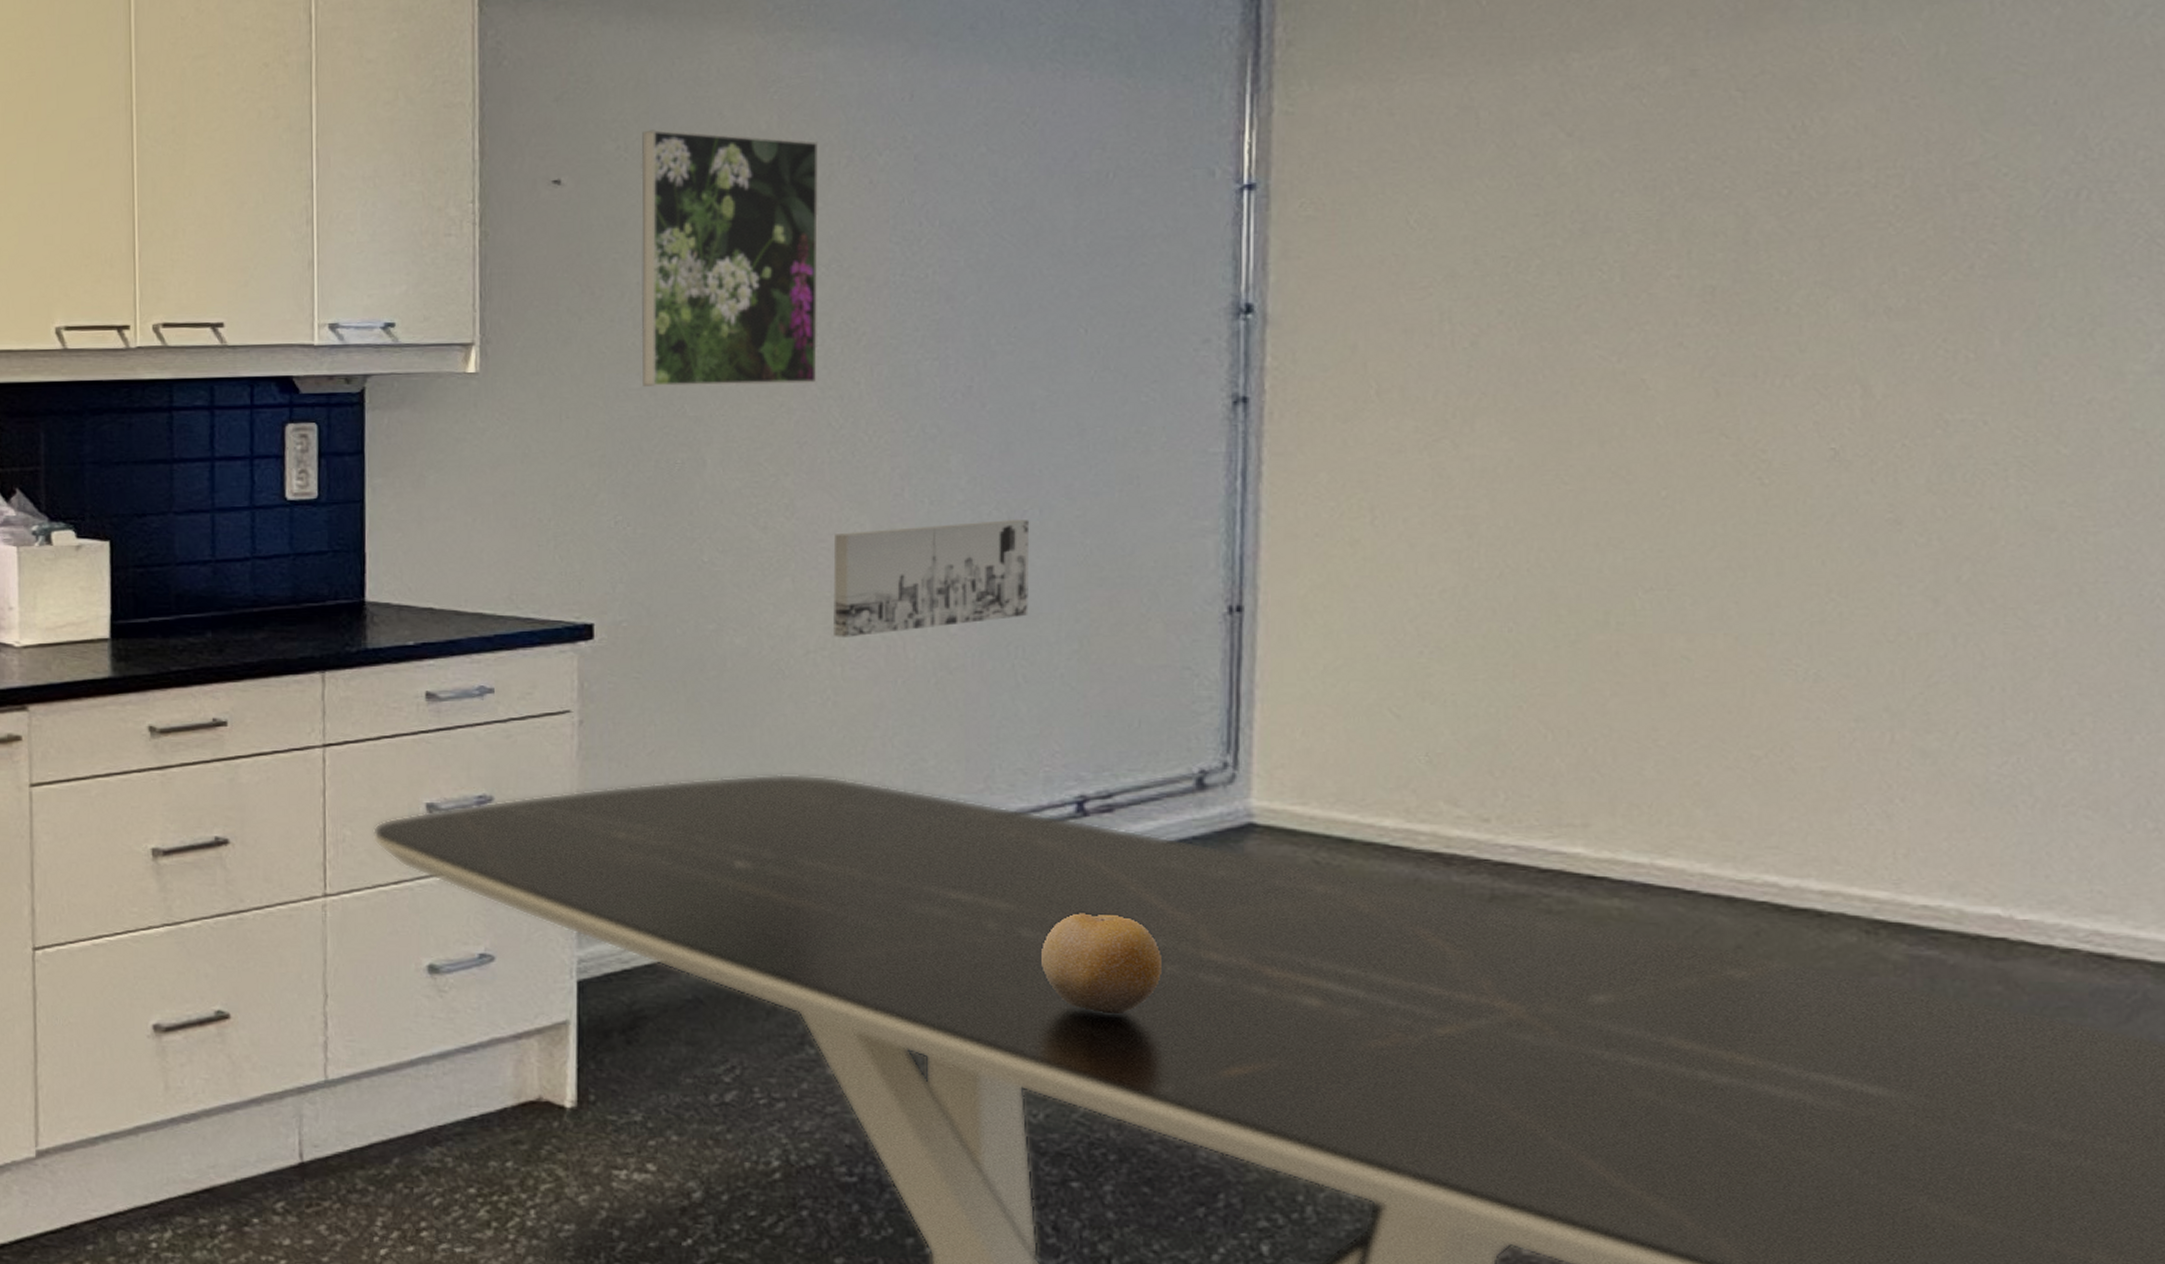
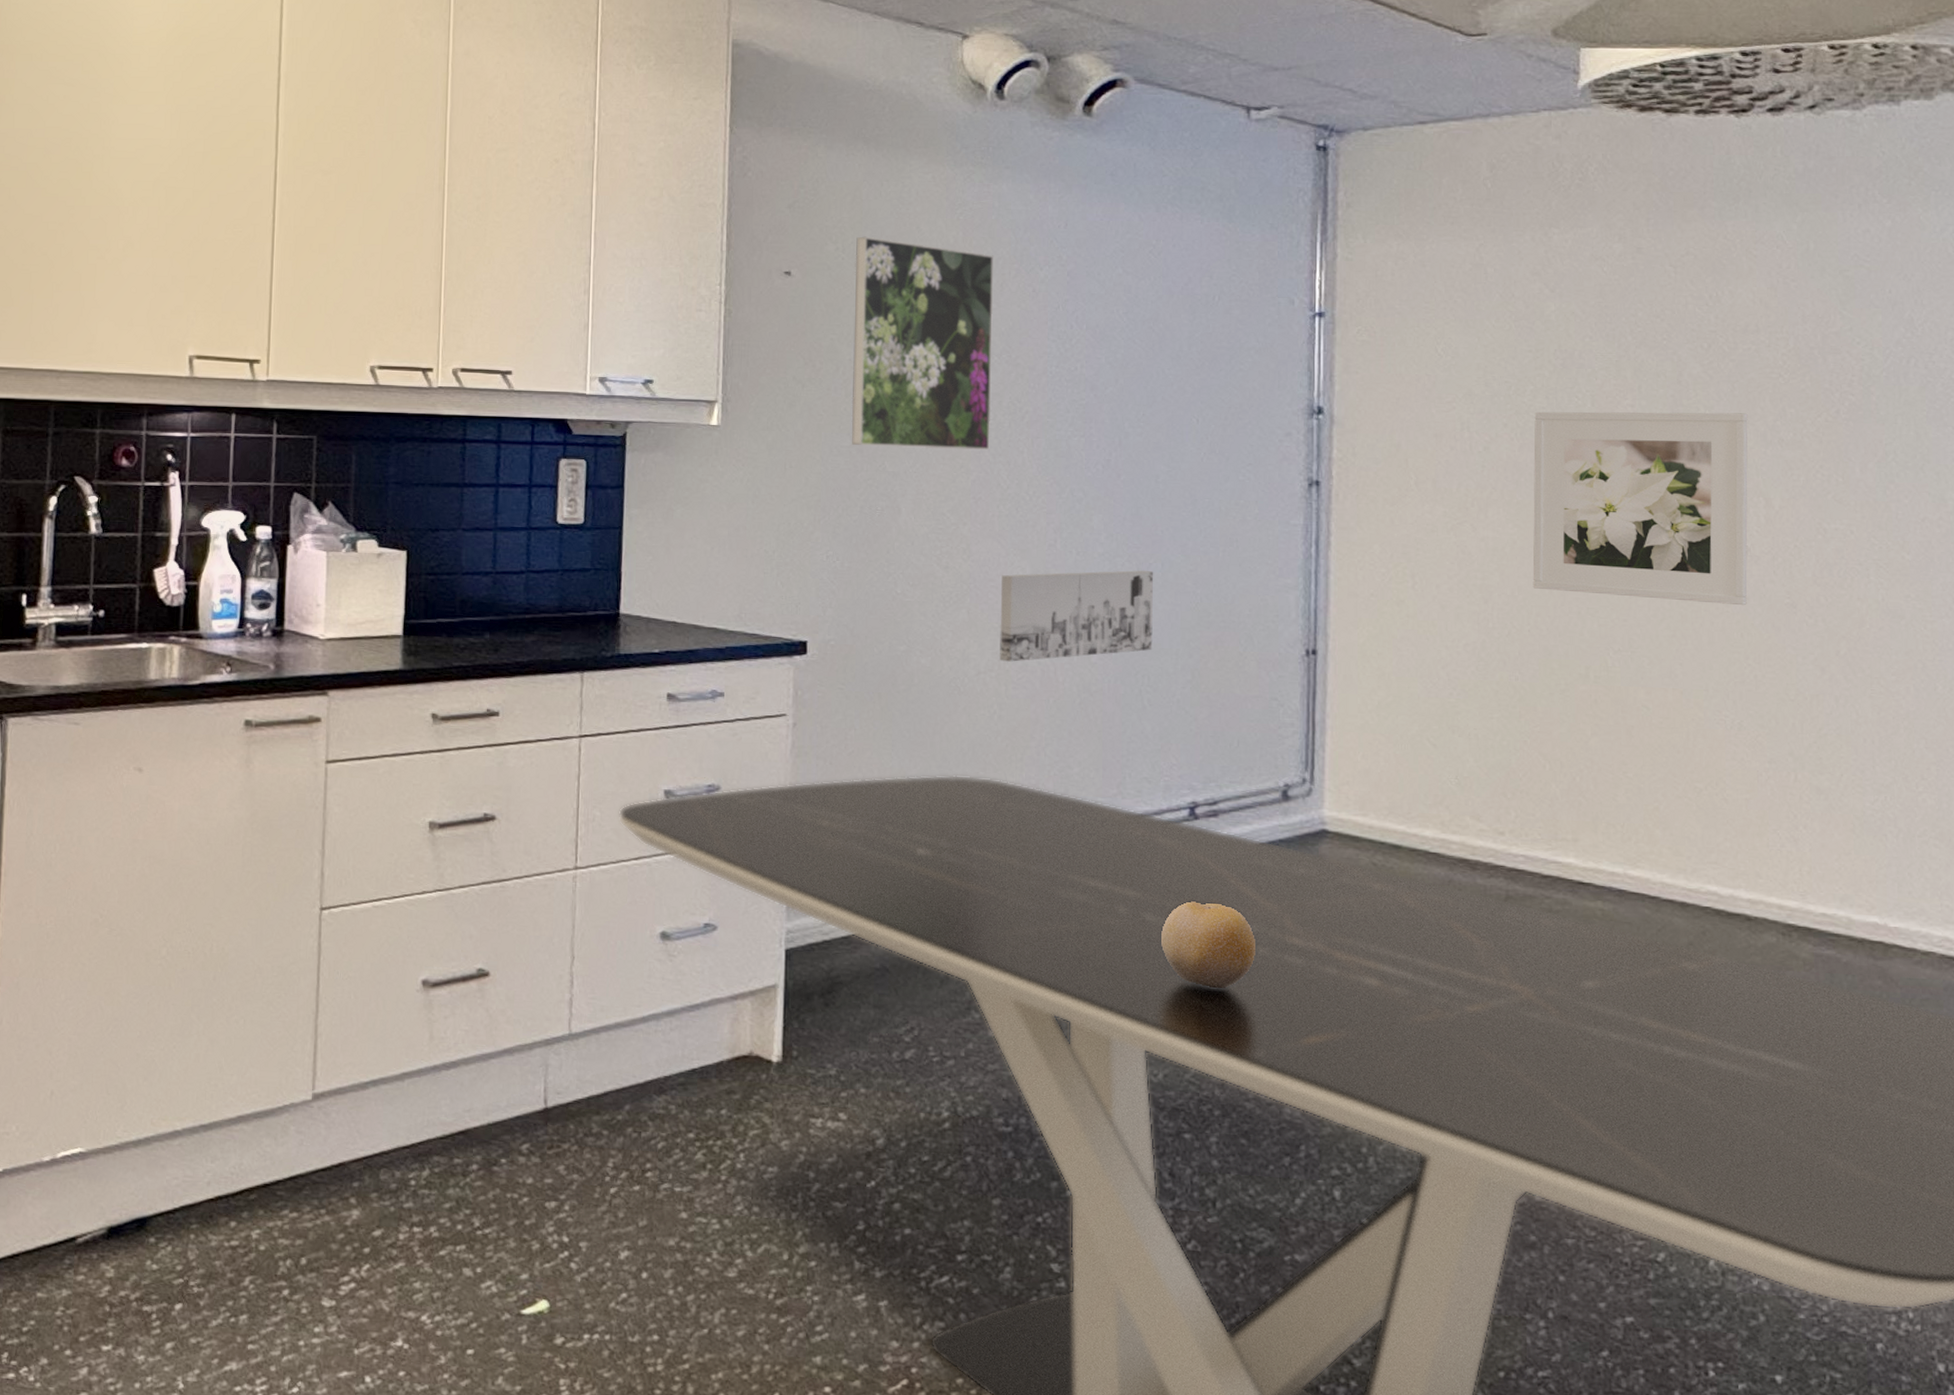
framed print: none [1534,277,1842,525] -> present [1532,411,1748,606]

